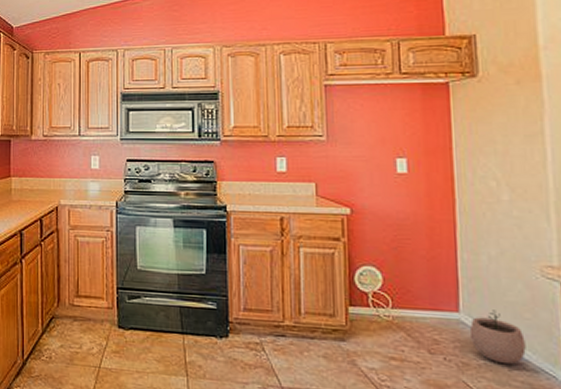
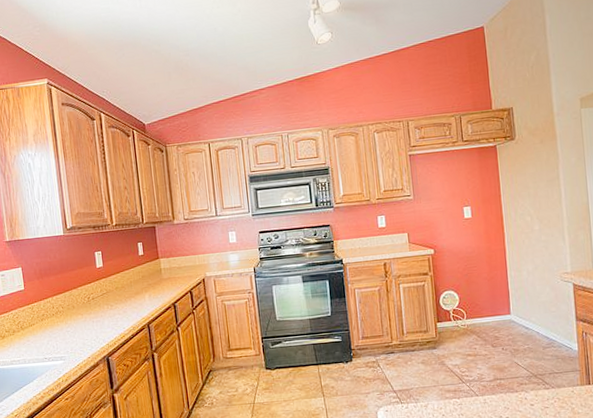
plant pot: present [469,310,526,365] -> none [517,309,553,346]

